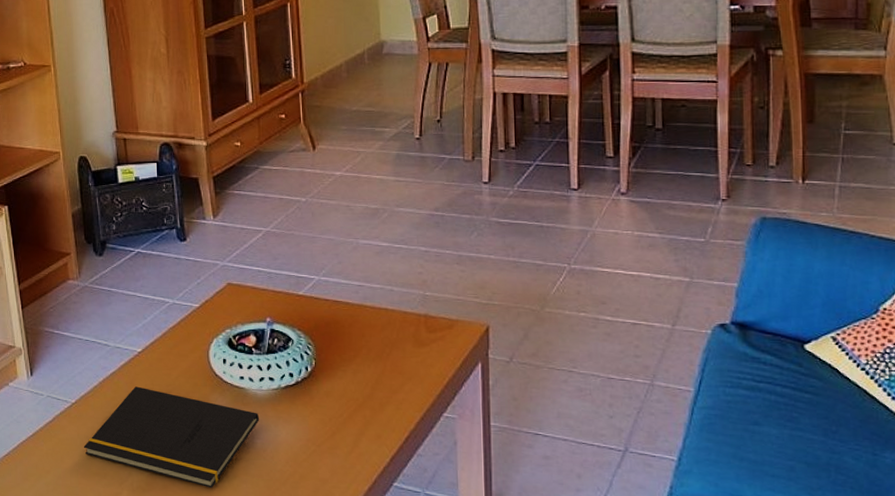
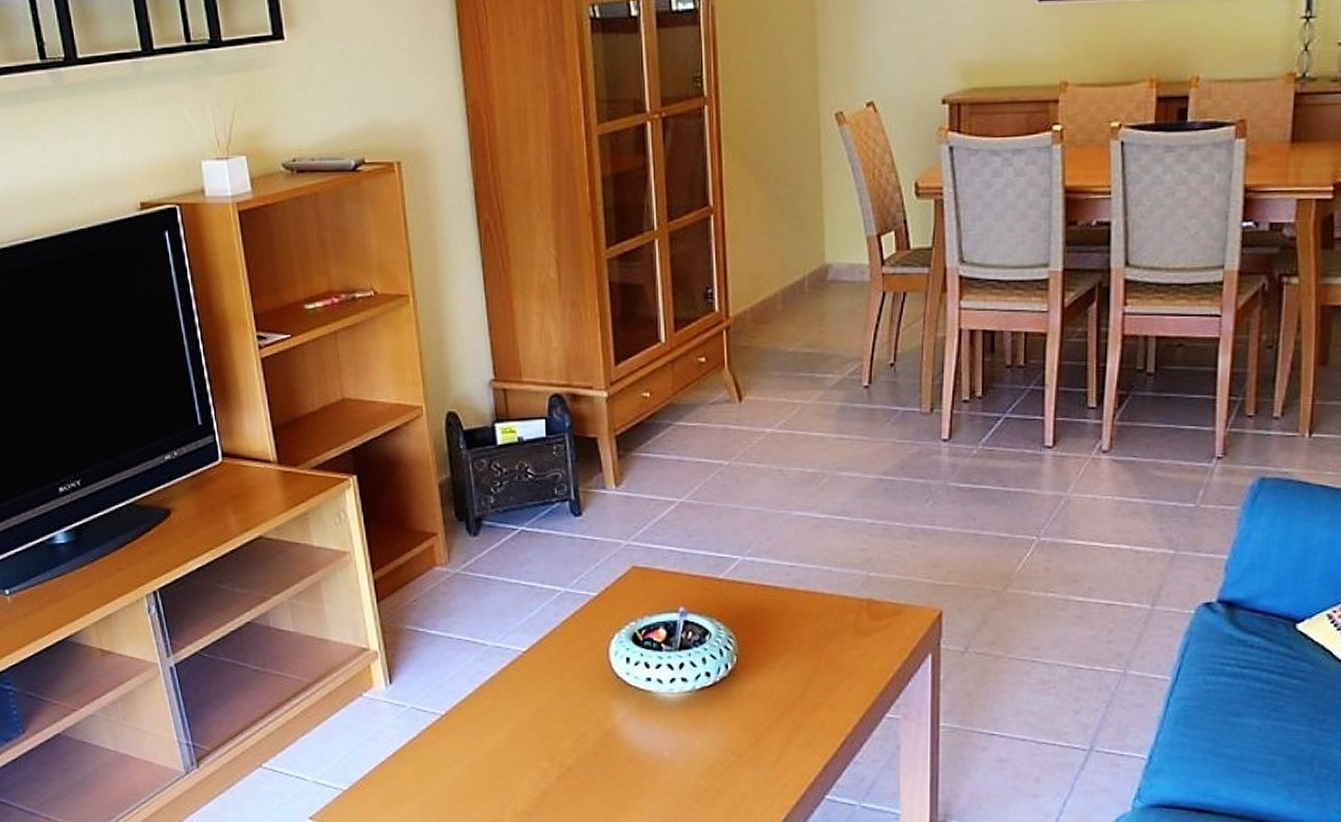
notepad: present [84,386,260,489] -> none [457,693,670,810]

